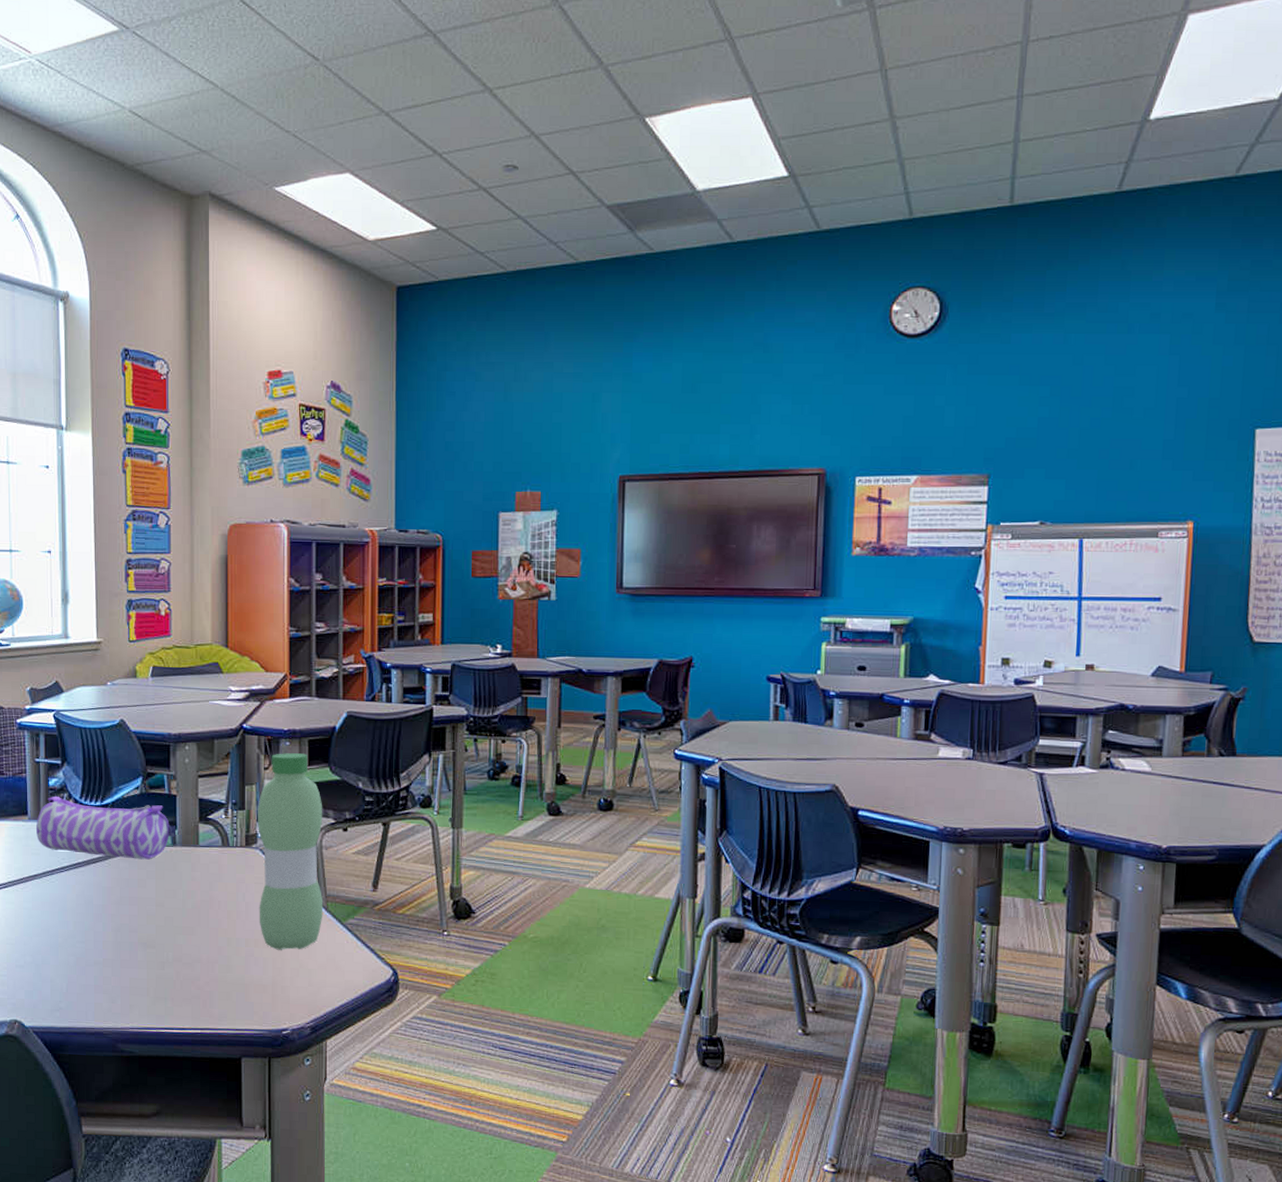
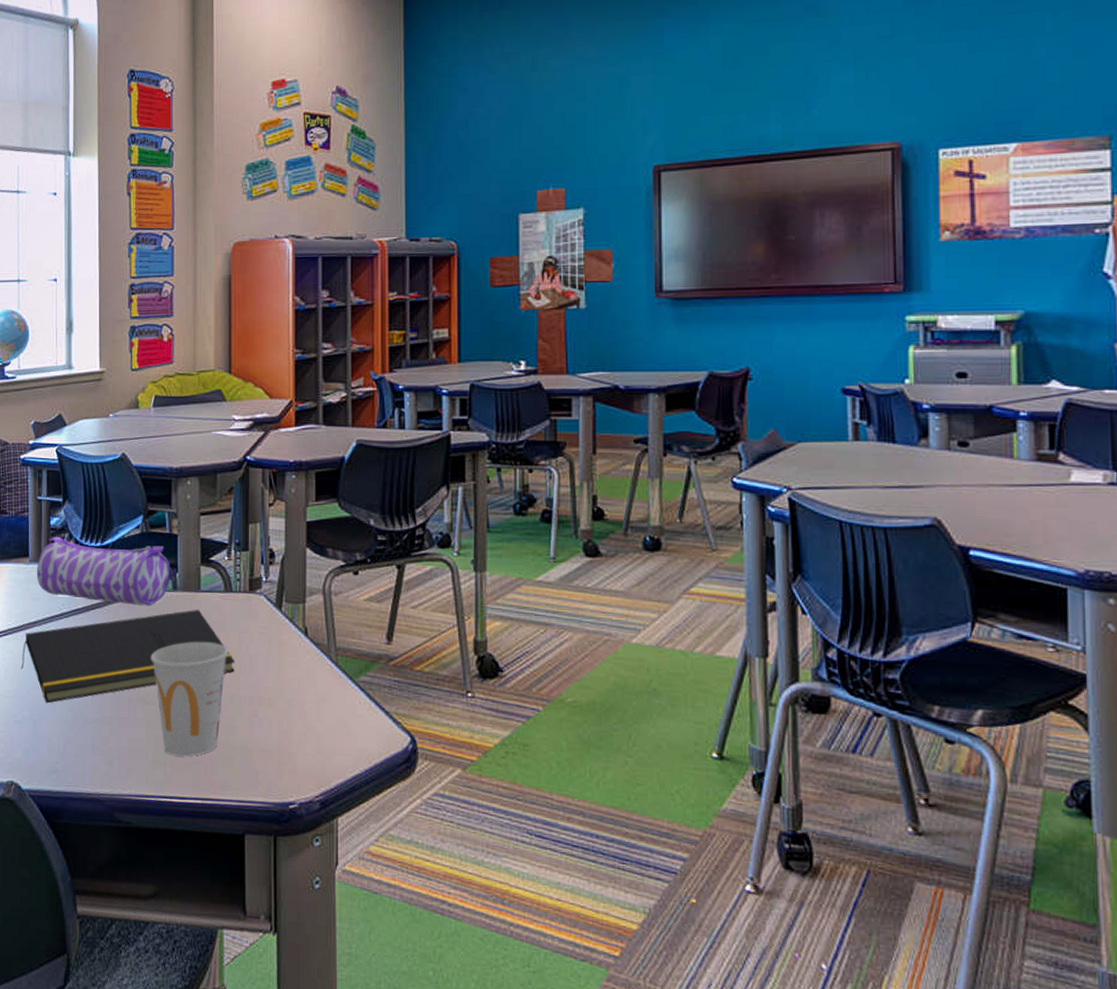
notepad: none [21,862,233,949] -> present [20,609,236,704]
cup: none [151,891,226,993] -> present [151,641,229,757]
water bottle: present [257,753,324,950] -> none [261,487,333,711]

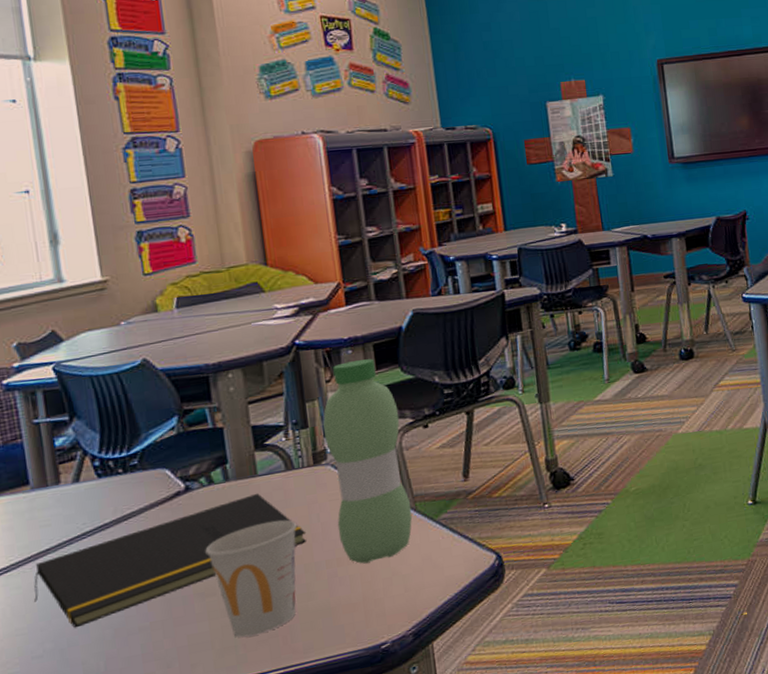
pencil case: present [37,536,177,606] -> none [42,441,227,517]
water bottle: none [261,487,333,711] -> present [322,359,413,564]

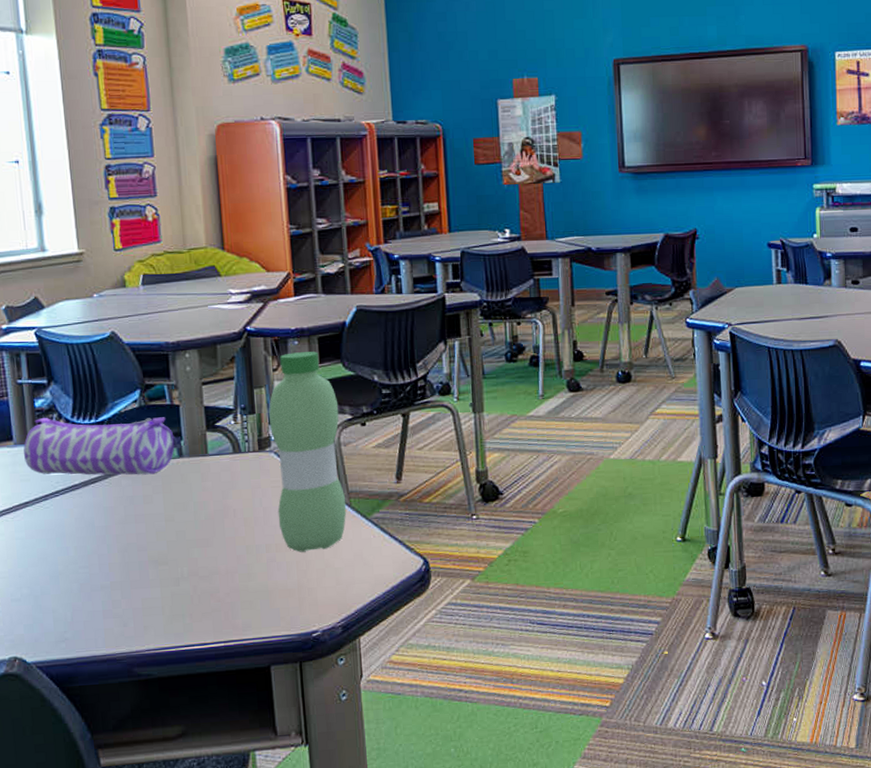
notepad: present [33,493,307,628] -> none [14,471,250,578]
pencil case: none [42,441,227,517] -> present [23,417,182,475]
cup: present [205,520,298,638] -> none [160,500,242,608]

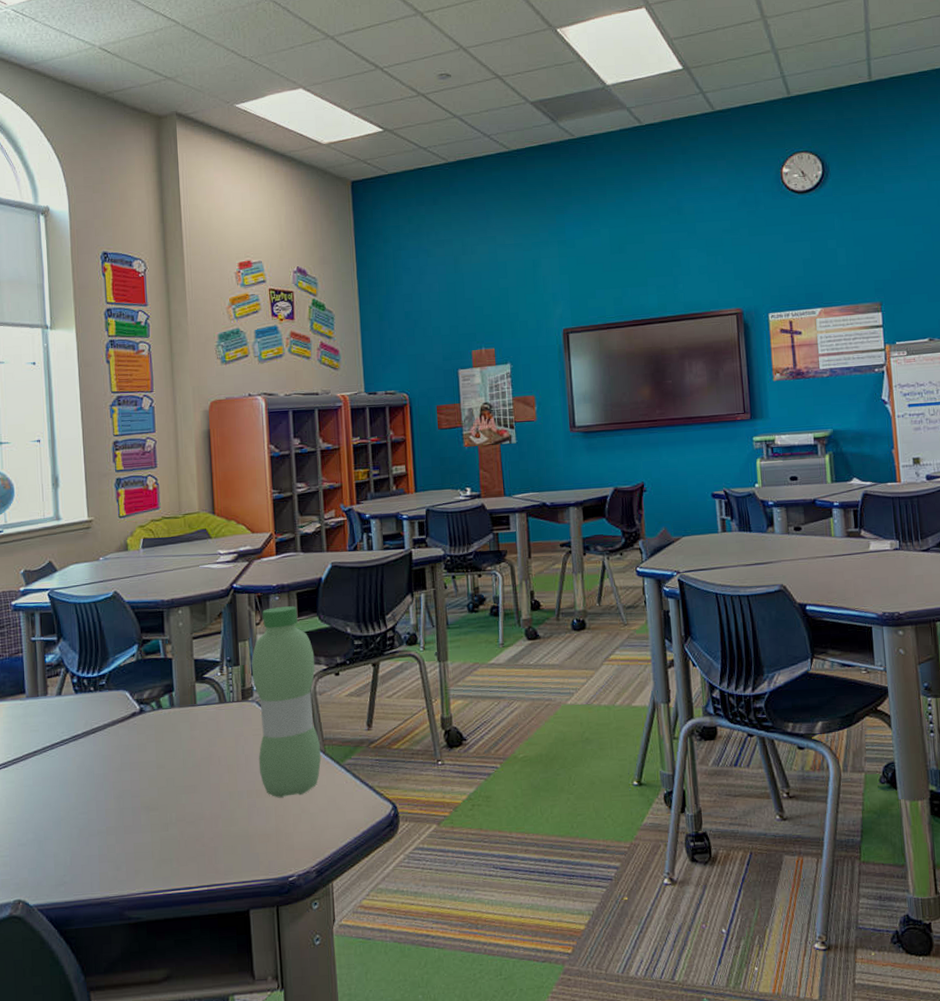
pencil case: present [23,417,182,475] -> none [34,670,174,725]

